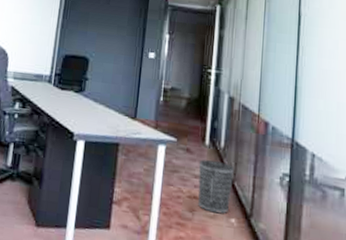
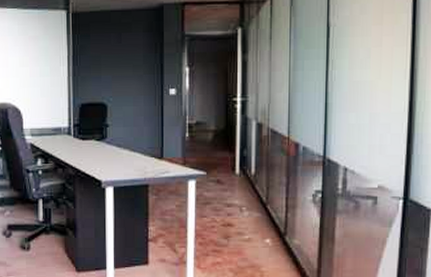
wastebasket: present [198,159,234,214] -> none [231,188,266,236]

